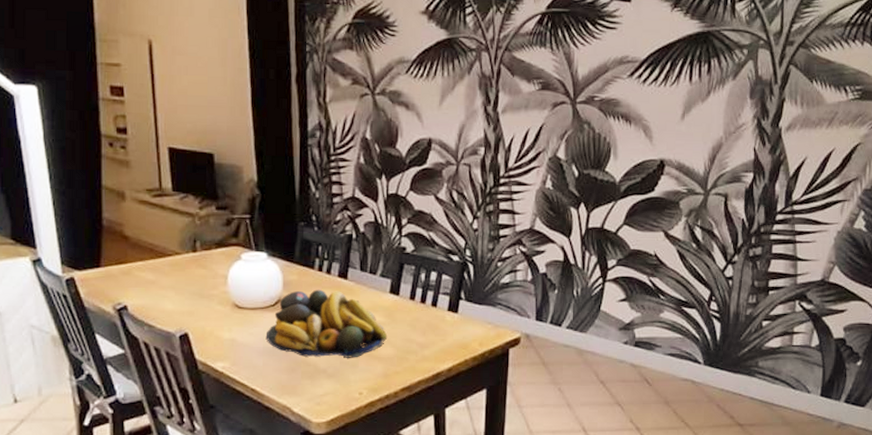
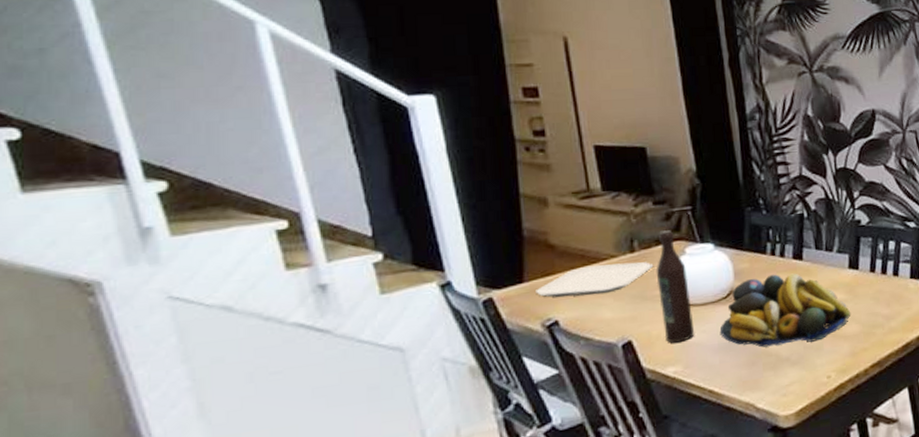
plate: none [110,259,212,287] -> present [536,262,654,298]
wine bottle: none [213,235,244,341] -> present [656,230,695,343]

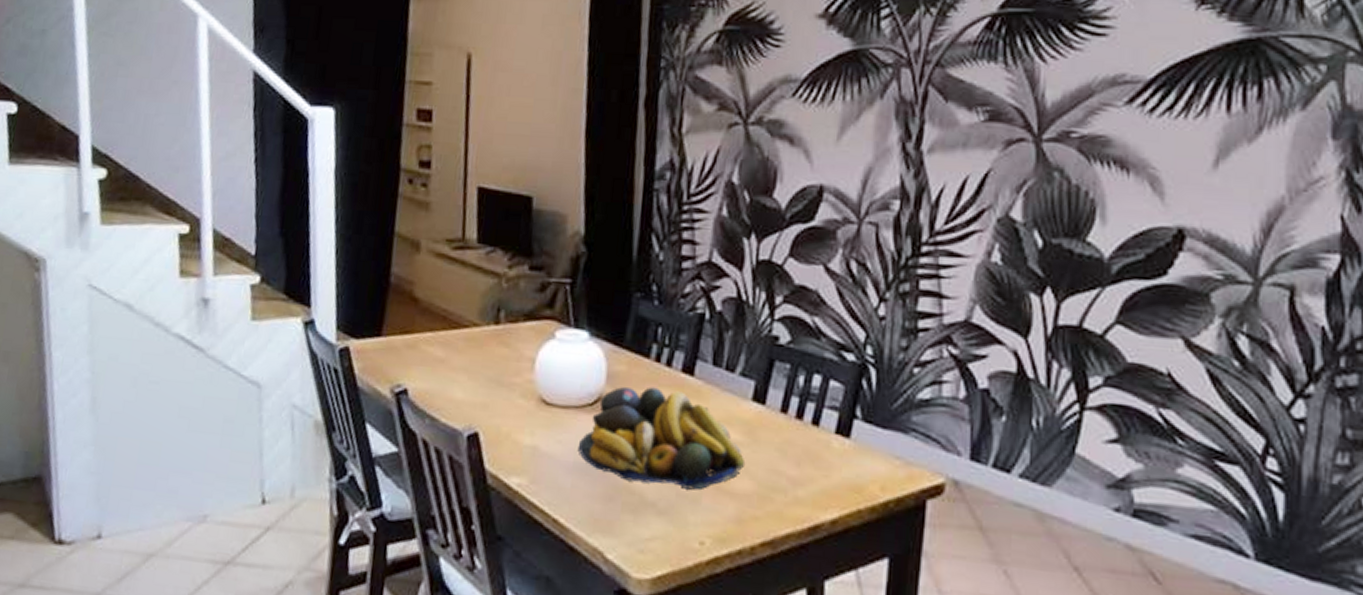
plate: present [536,262,654,298] -> none [391,330,518,369]
wine bottle: present [656,230,695,343] -> none [514,304,553,449]

